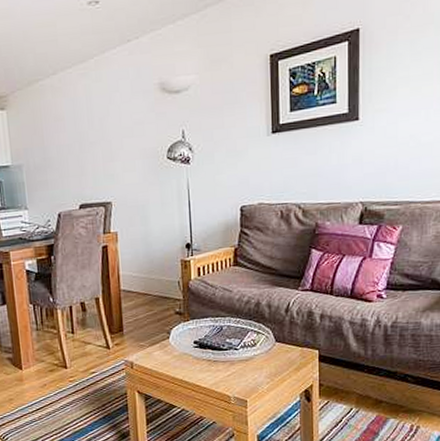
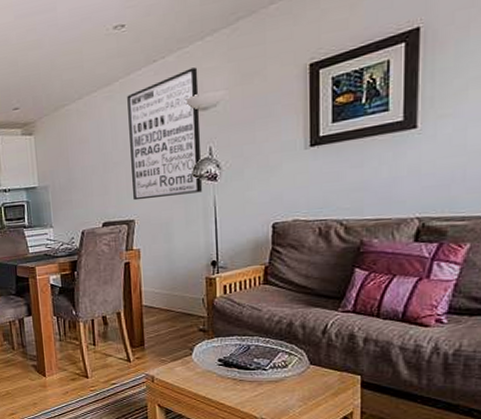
wall art: none [102,50,176,182] -> present [127,67,202,201]

